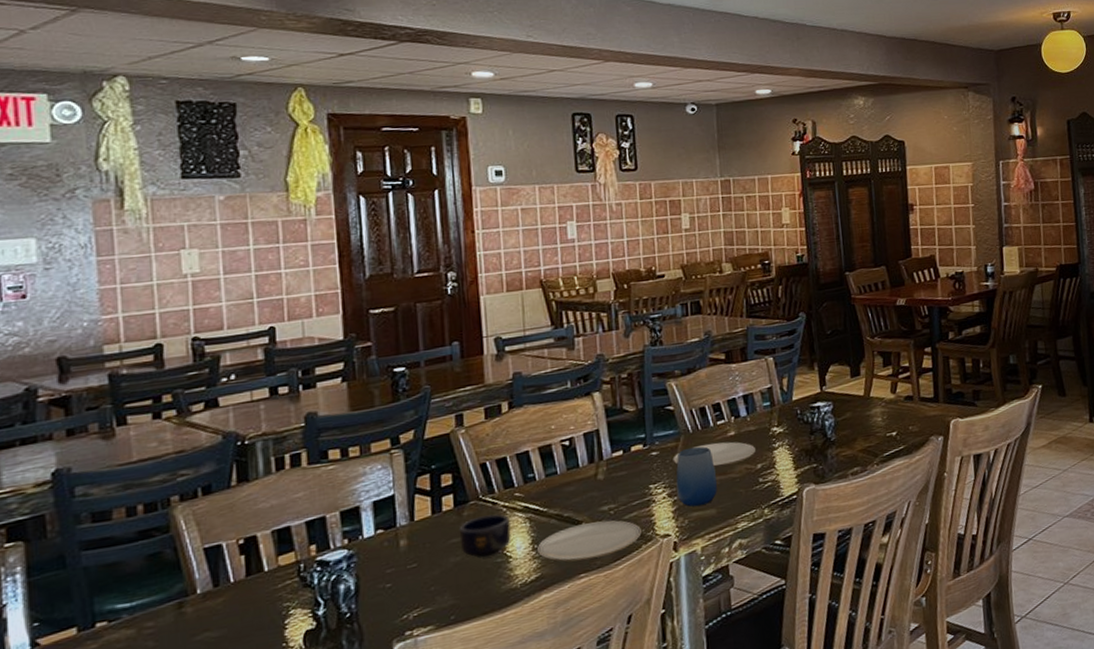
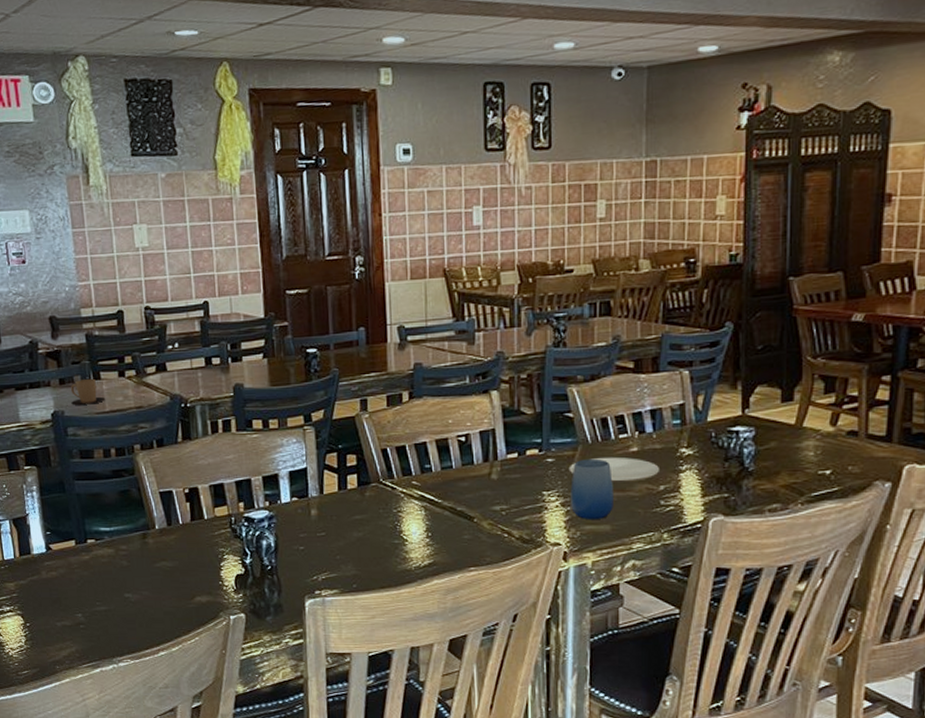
cup: none [82,424,133,459] -> present [71,378,106,405]
mug: present [459,514,511,558] -> none [361,498,408,536]
plate: present [537,520,642,562] -> none [431,520,532,554]

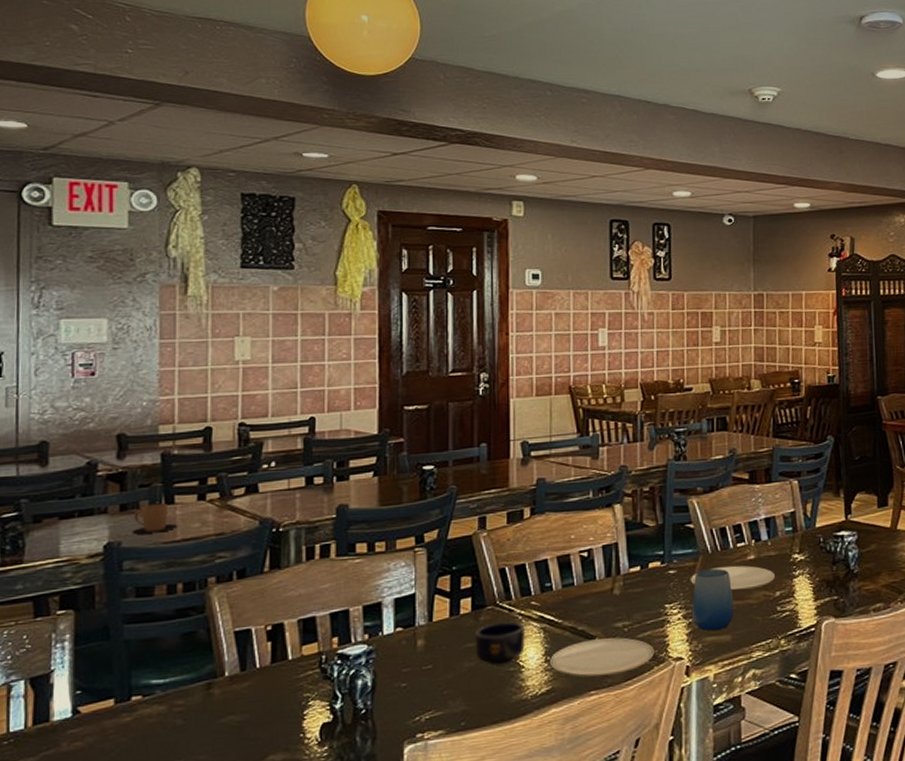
mug: none [361,498,408,536] -> present [475,621,525,665]
plate: none [431,520,532,554] -> present [550,637,654,677]

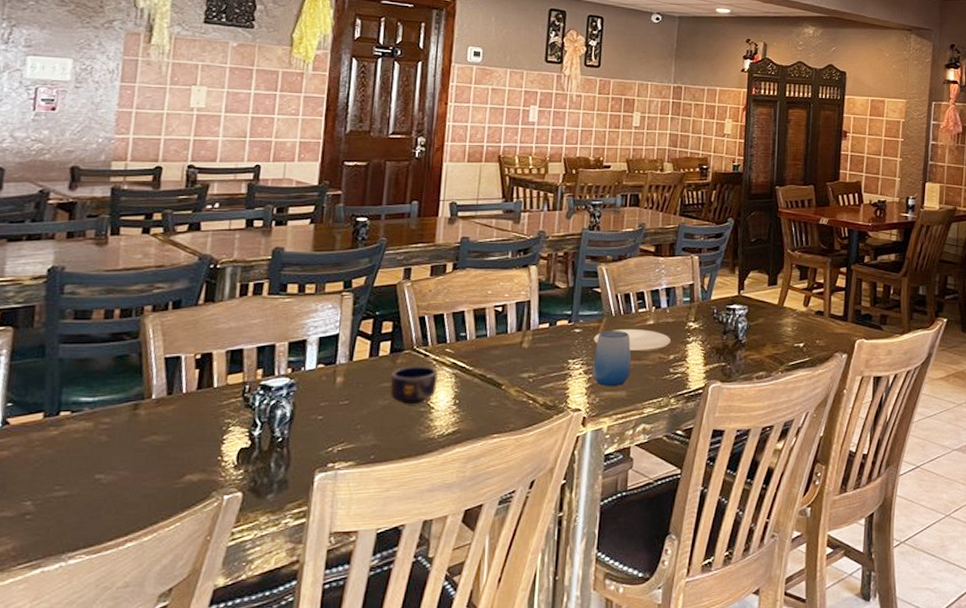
cup: present [132,503,178,534] -> none [77,233,121,261]
plate: present [550,637,654,677] -> none [458,387,555,421]

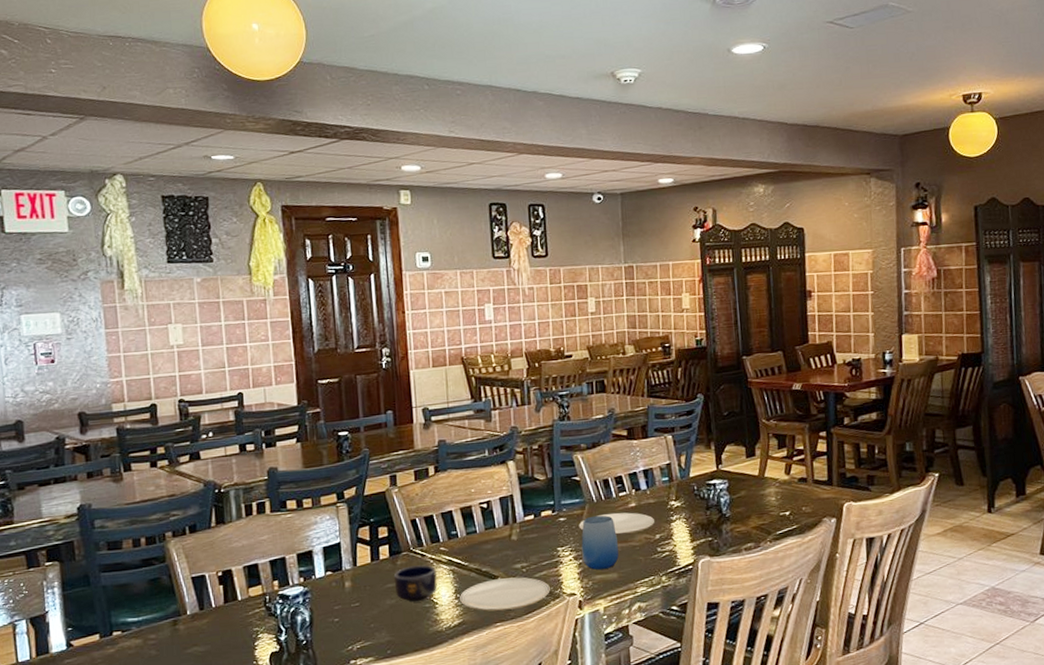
plate: none [458,387,555,421] -> present [460,577,550,612]

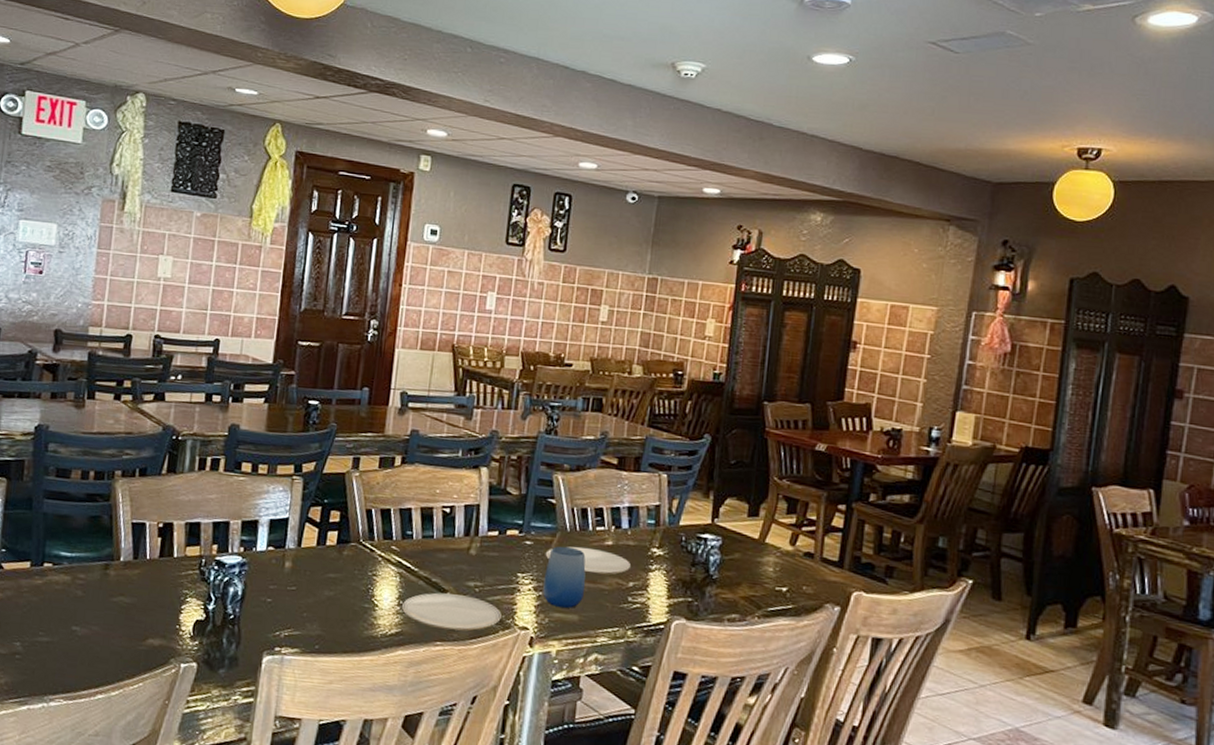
mug: present [394,565,438,602] -> none [336,559,383,599]

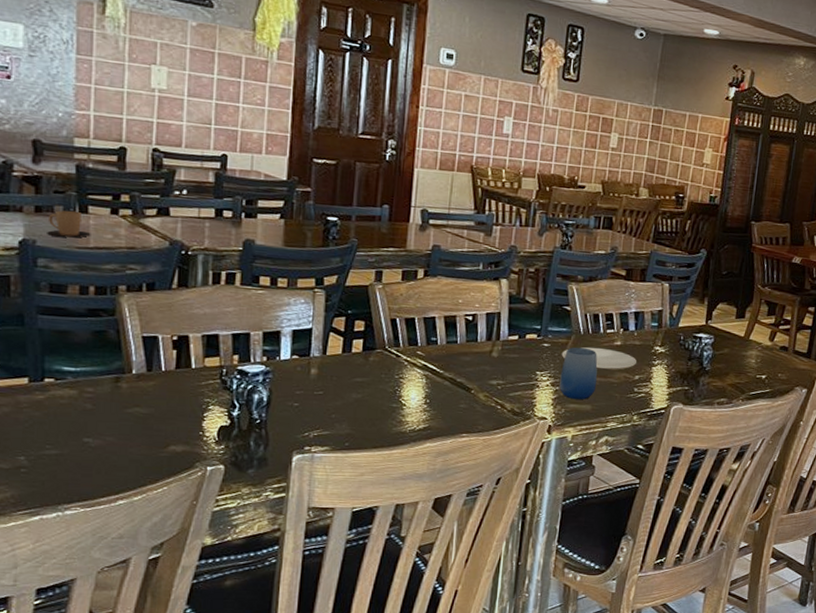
cup: none [59,396,96,423] -> present [47,210,91,238]
plate: present [402,592,502,631] -> none [429,391,522,423]

